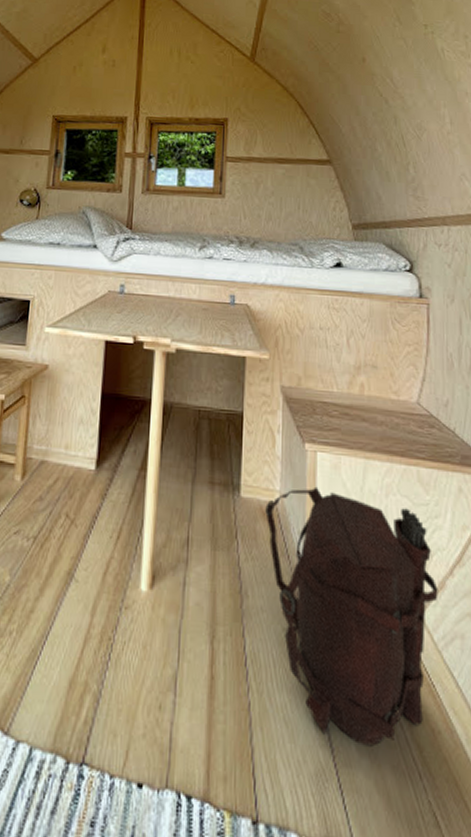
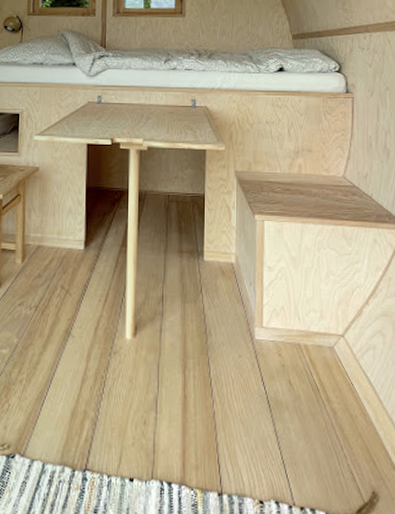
backpack: present [265,486,438,747] -> none [224,247,357,432]

